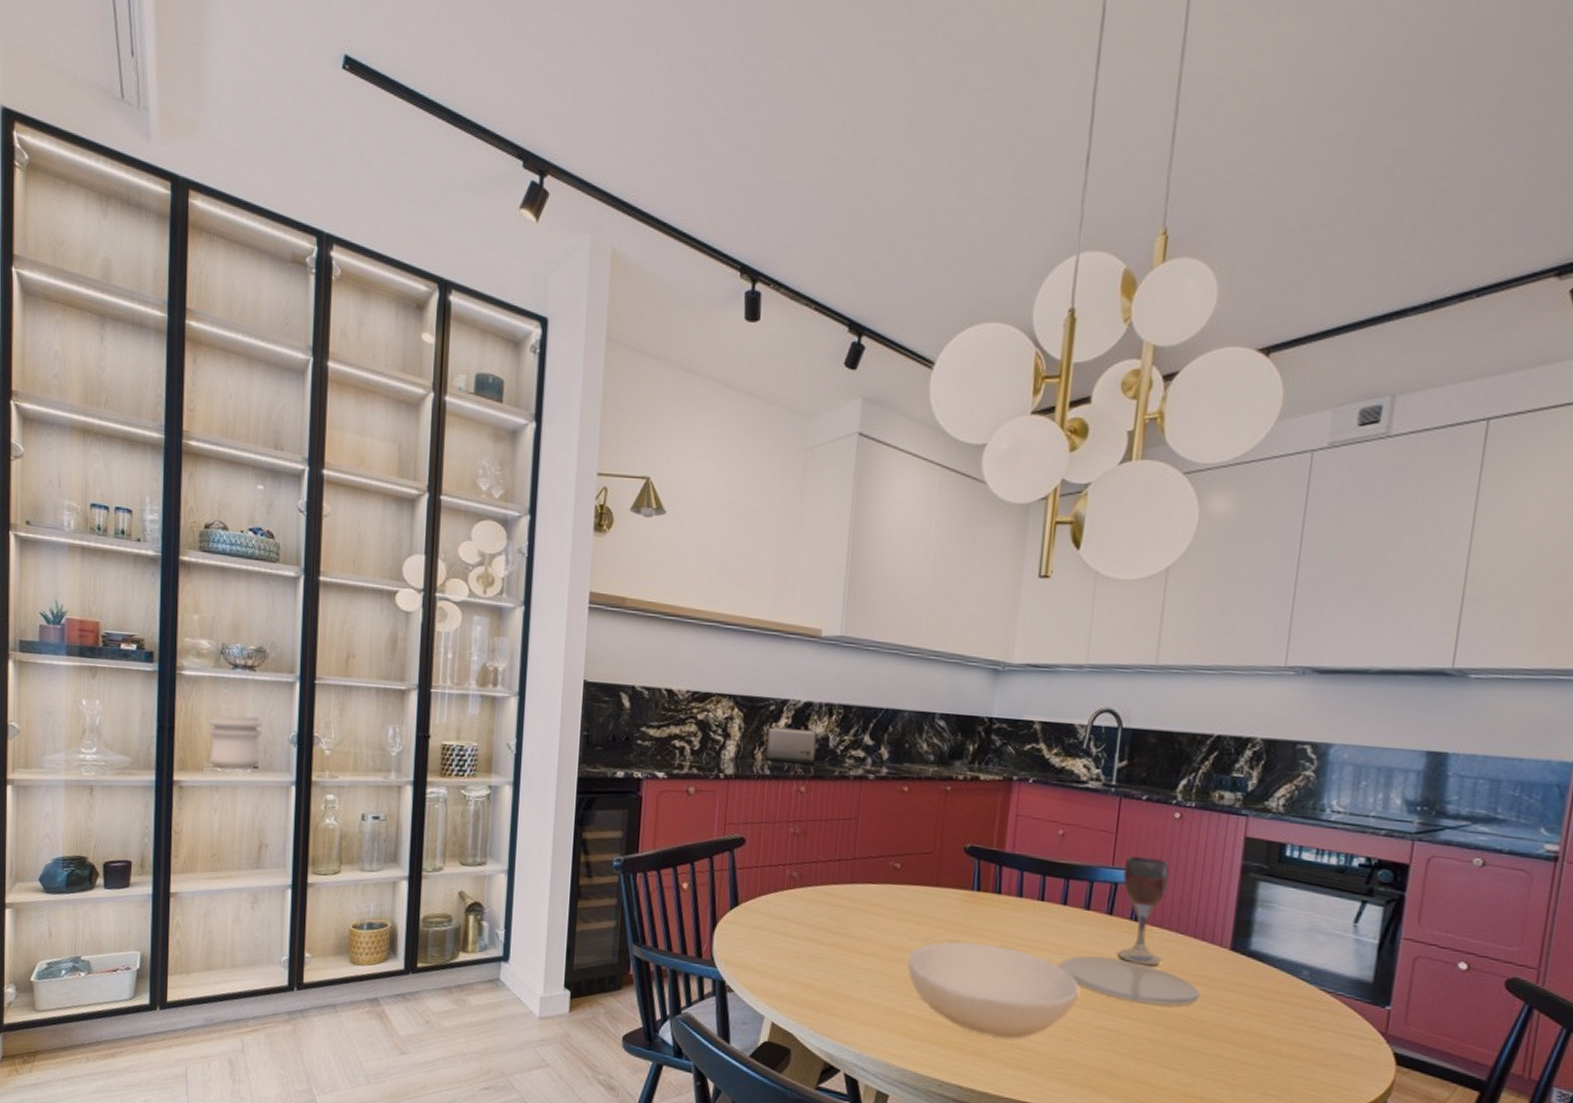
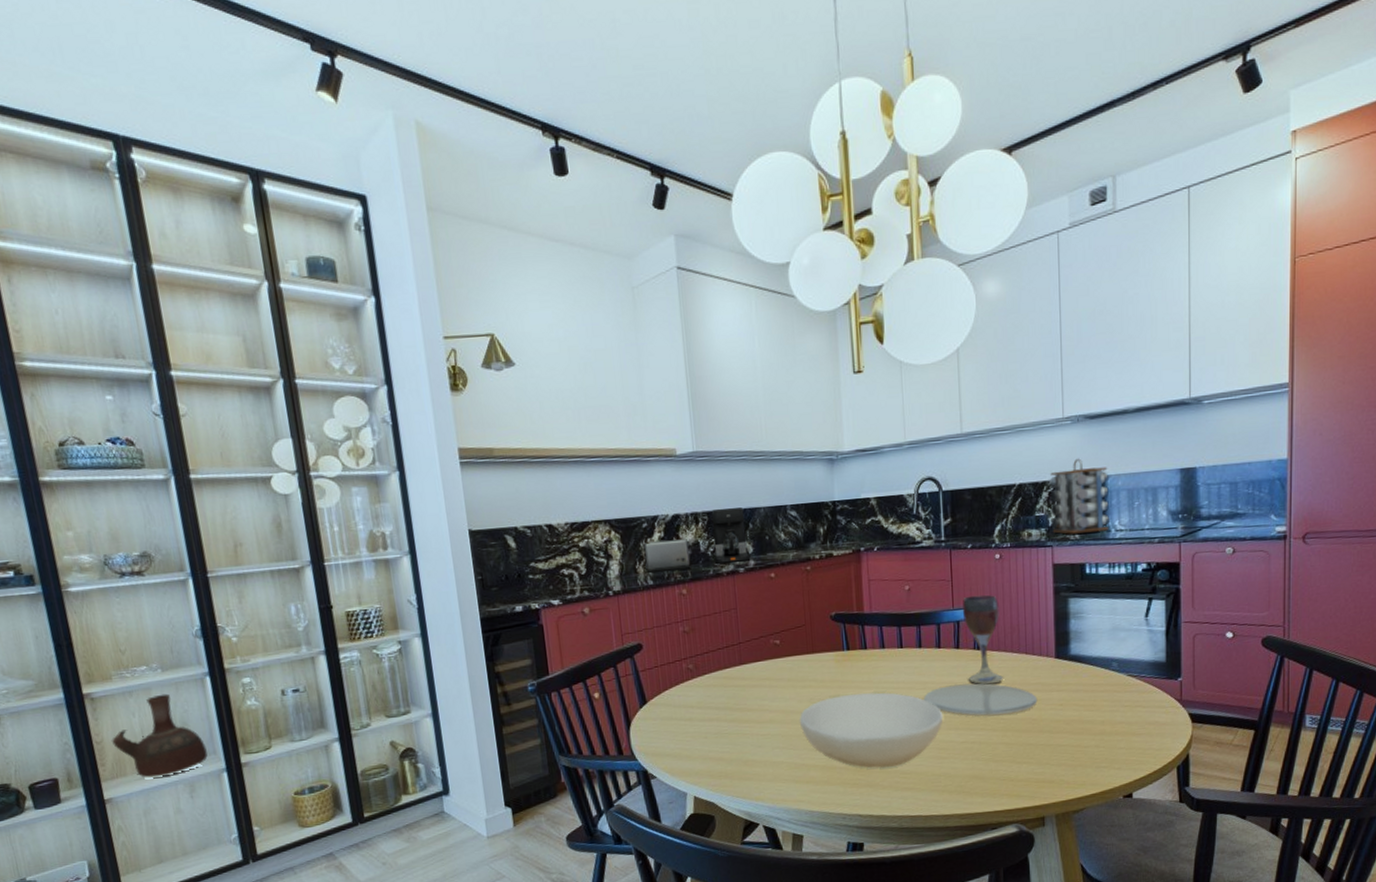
ceramic vessel: none [190,795,277,881] -> present [112,693,208,778]
jar: present [207,714,263,770] -> none [106,618,168,674]
coffee maker: none [842,704,886,769] -> present [711,508,750,565]
spice rack: none [1251,717,1332,810] -> present [1050,458,1109,535]

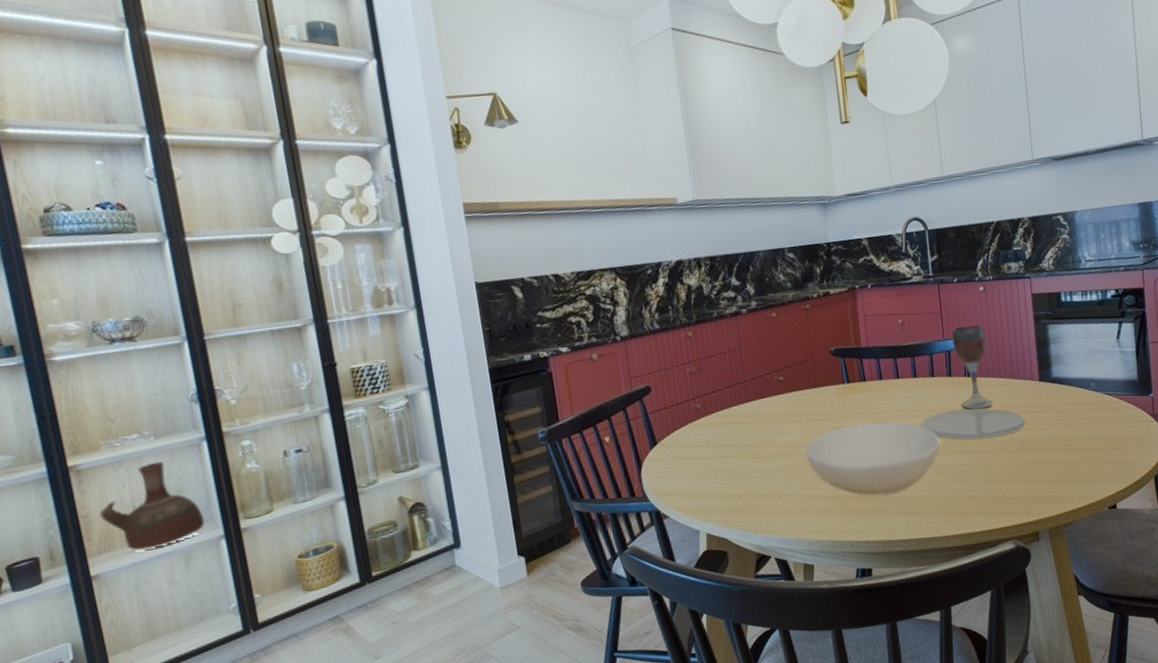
toaster: present [643,537,692,574] -> none [649,282,696,318]
coffee maker: present [711,508,750,565] -> none [713,252,751,307]
spice rack: present [1050,458,1109,535] -> none [1024,196,1080,267]

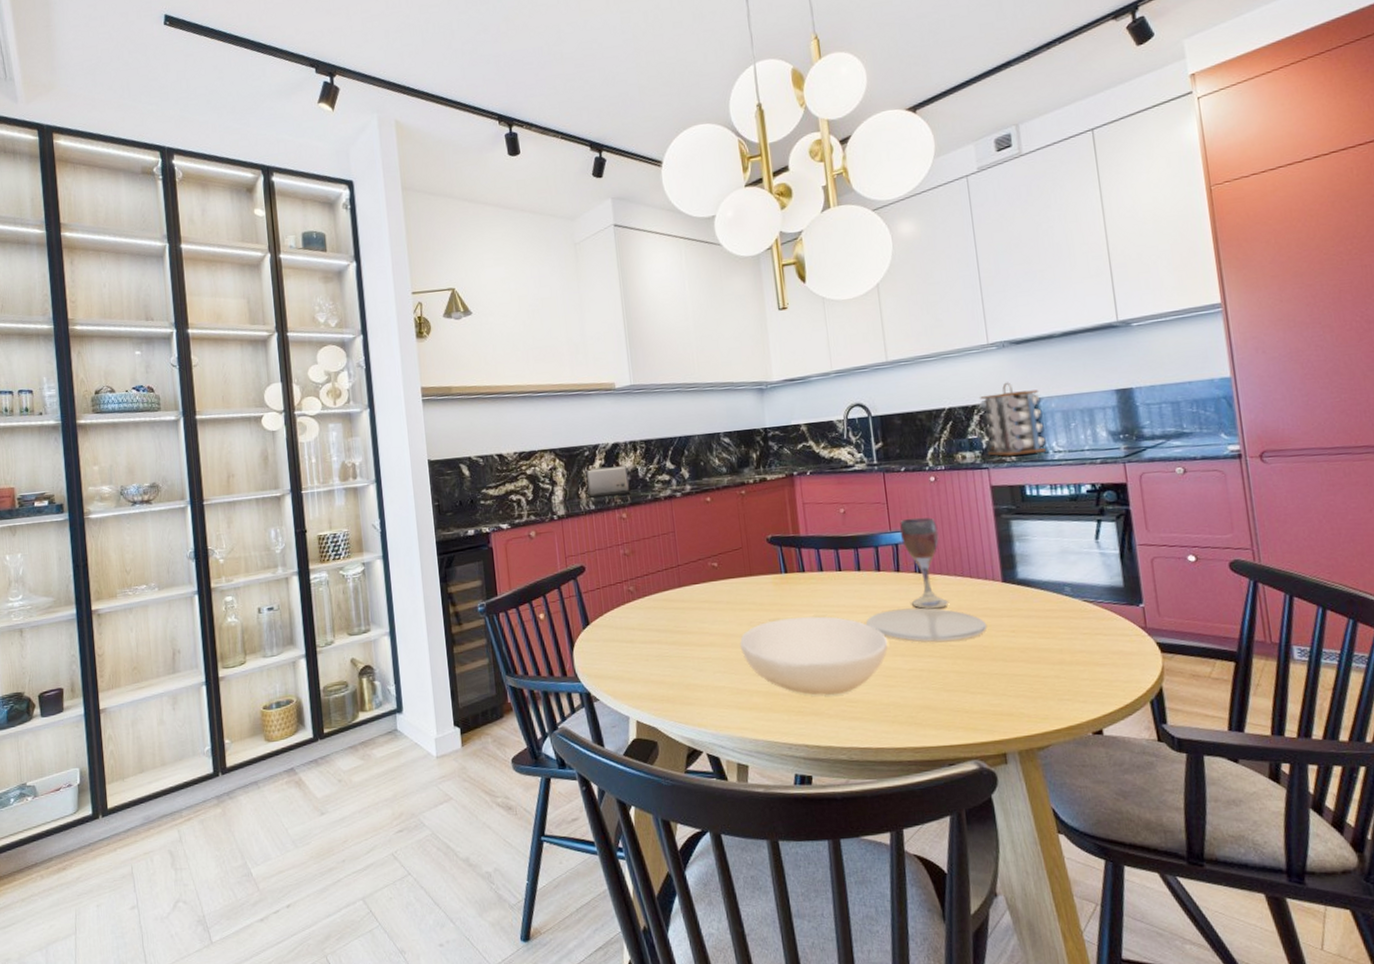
ceramic vessel: present [99,461,205,551] -> none [111,610,191,690]
toaster: none [649,282,696,318] -> present [586,464,631,499]
spice rack: none [1024,196,1080,267] -> present [980,382,1047,457]

